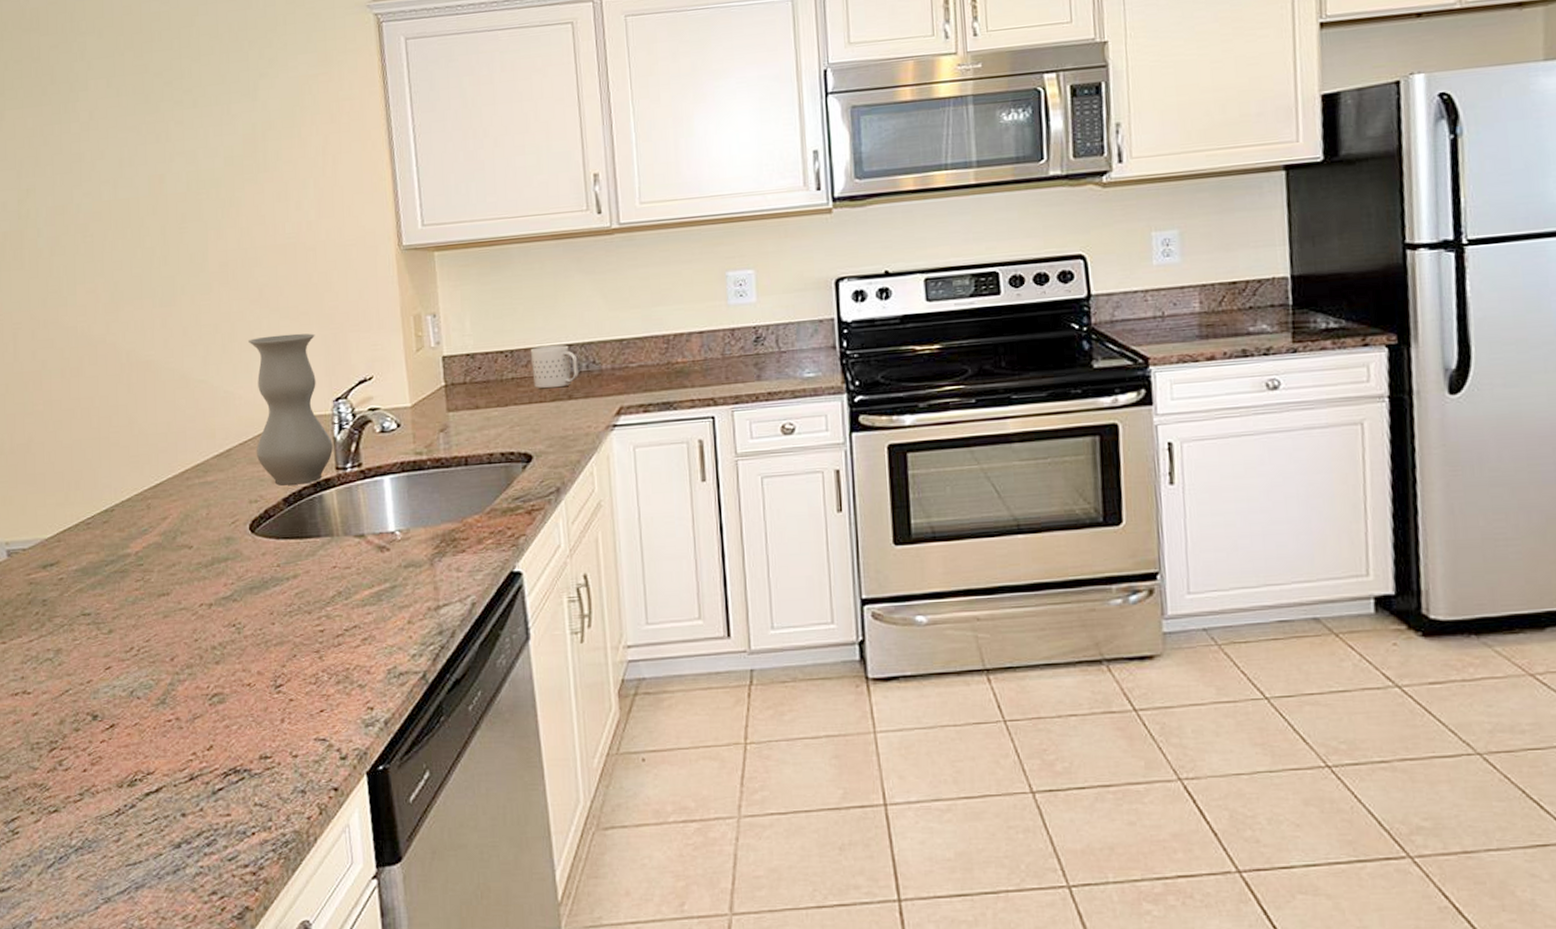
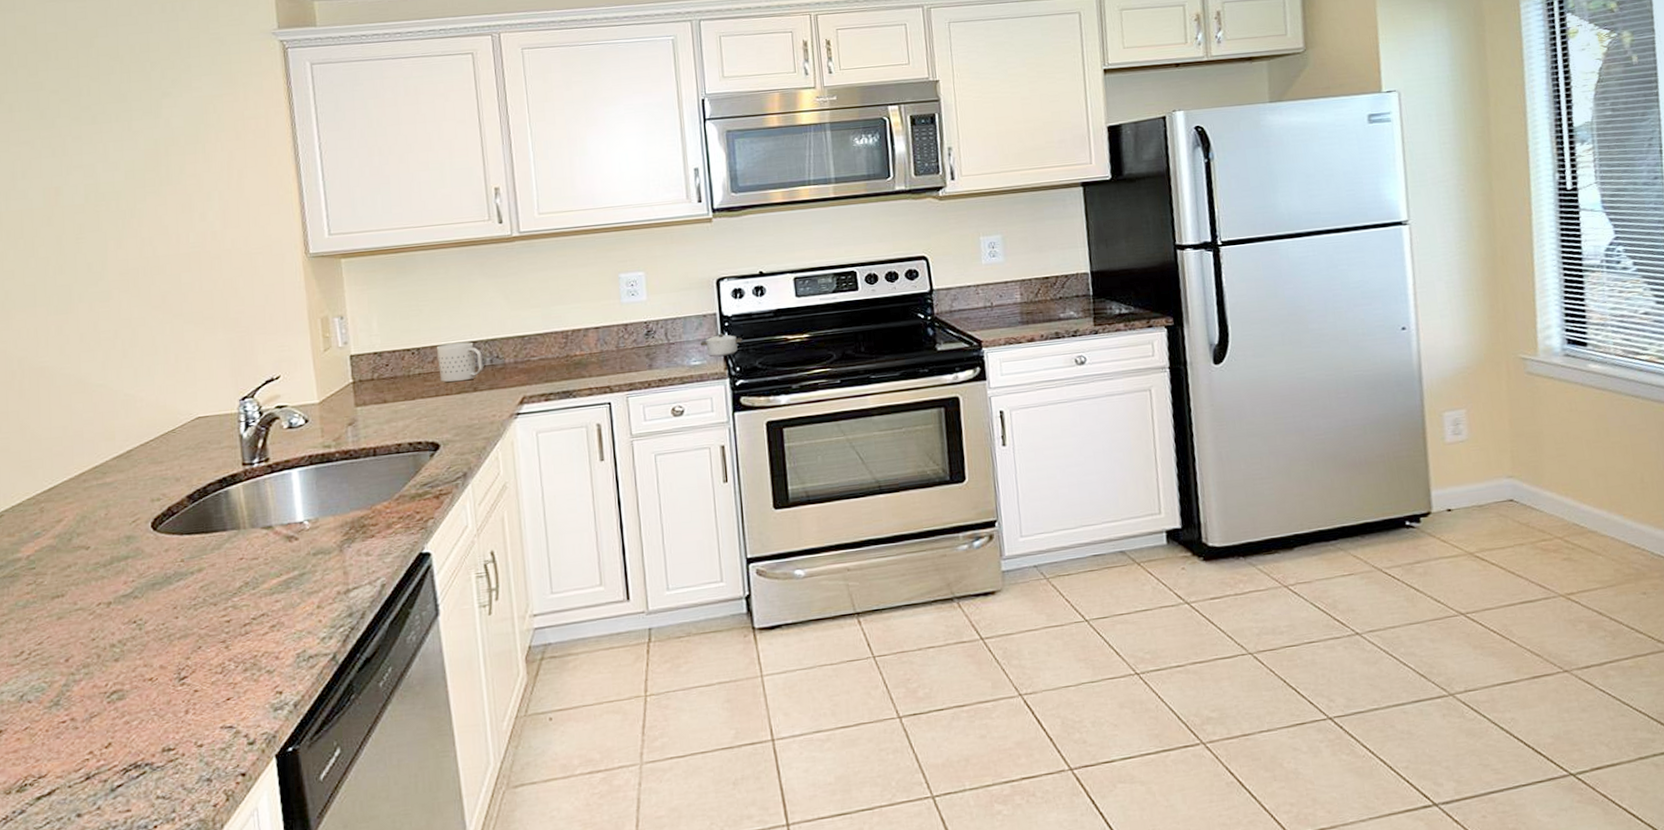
vase: present [249,333,333,486] -> none [150,336,239,483]
cooking pot: none [816,341,864,369] -> present [701,333,743,357]

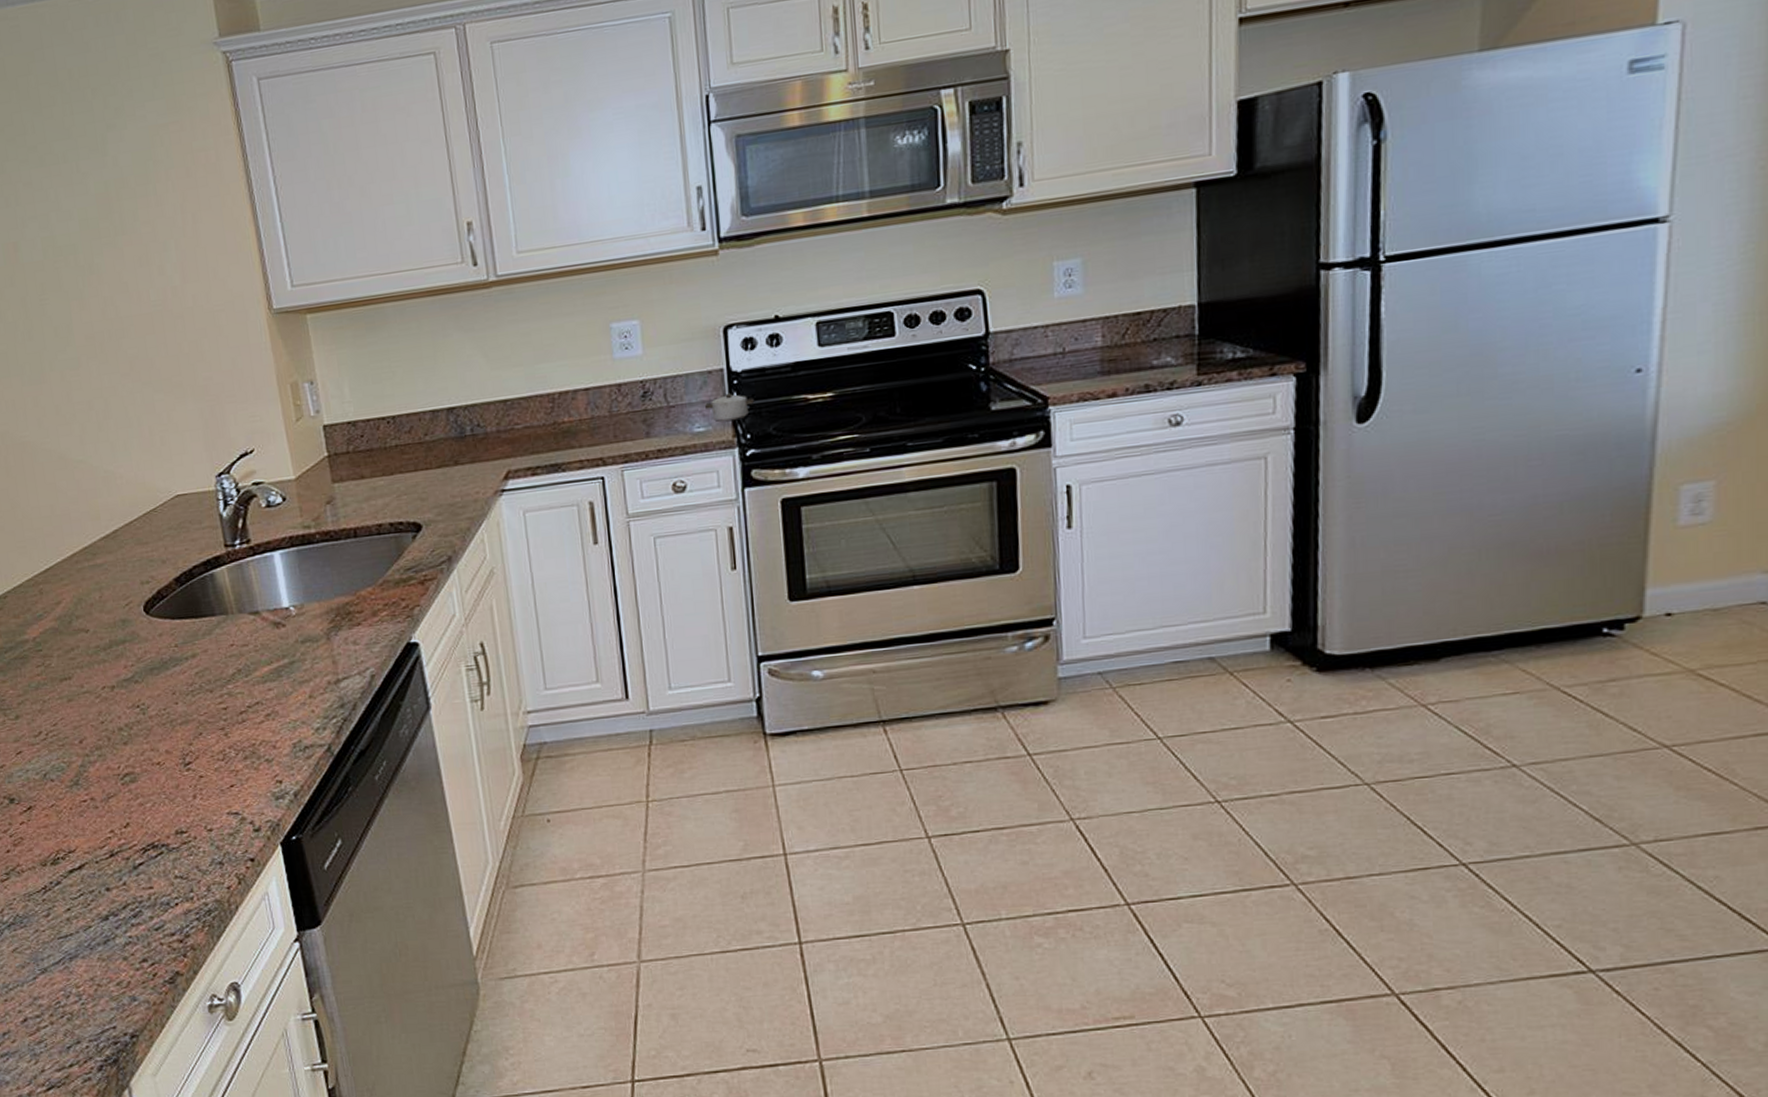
mug: present [436,342,483,383] -> none [412,408,464,455]

